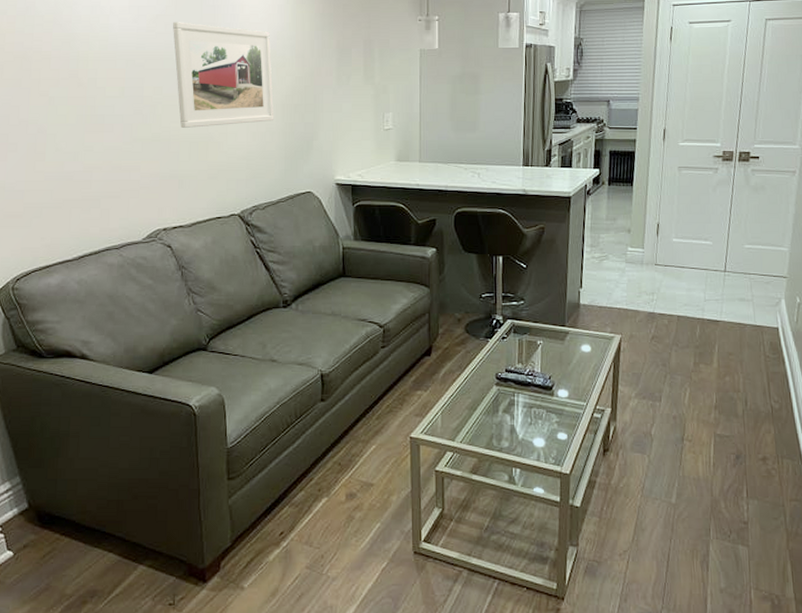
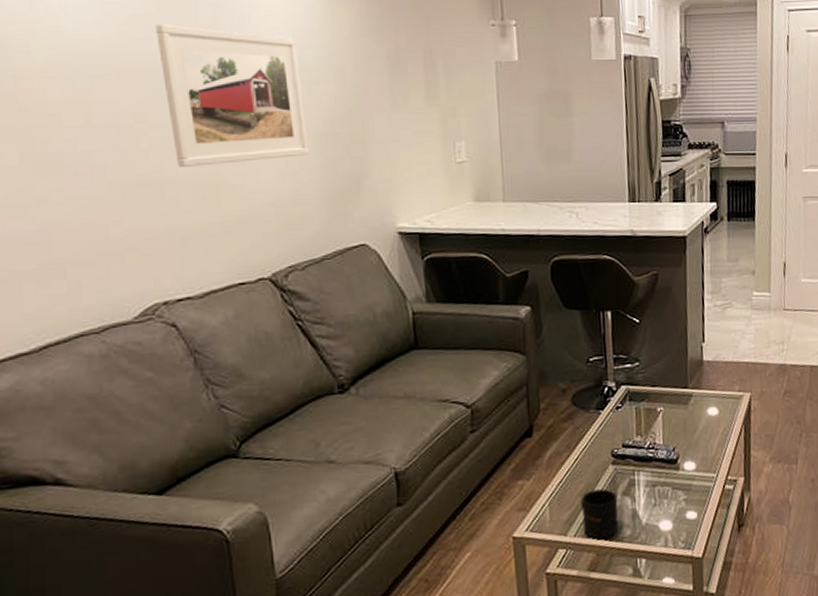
mug: none [468,405,499,447] -> present [580,489,619,539]

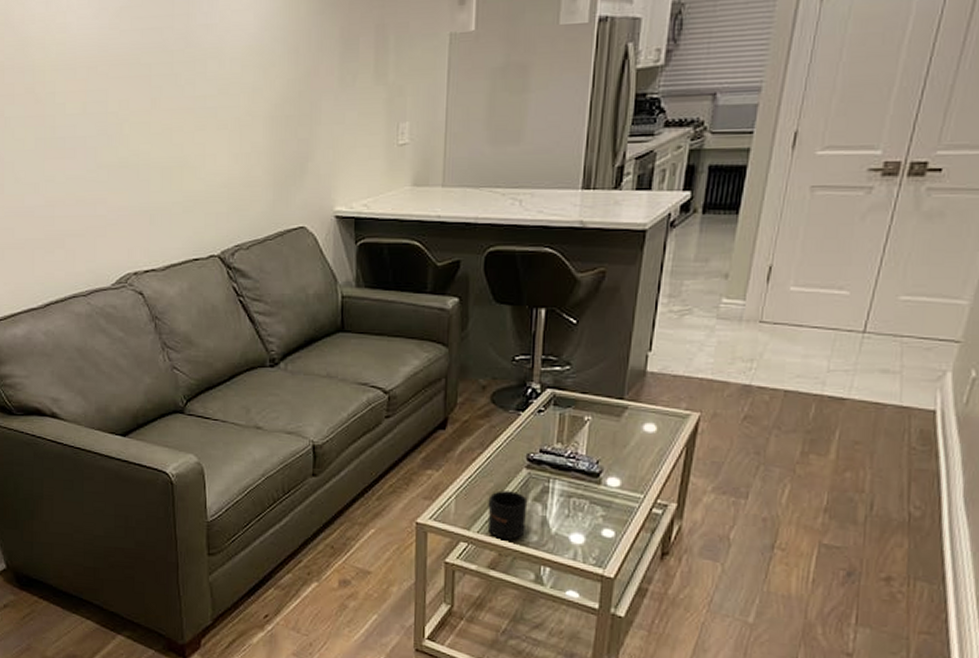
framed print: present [156,24,310,167] -> none [140,14,261,150]

